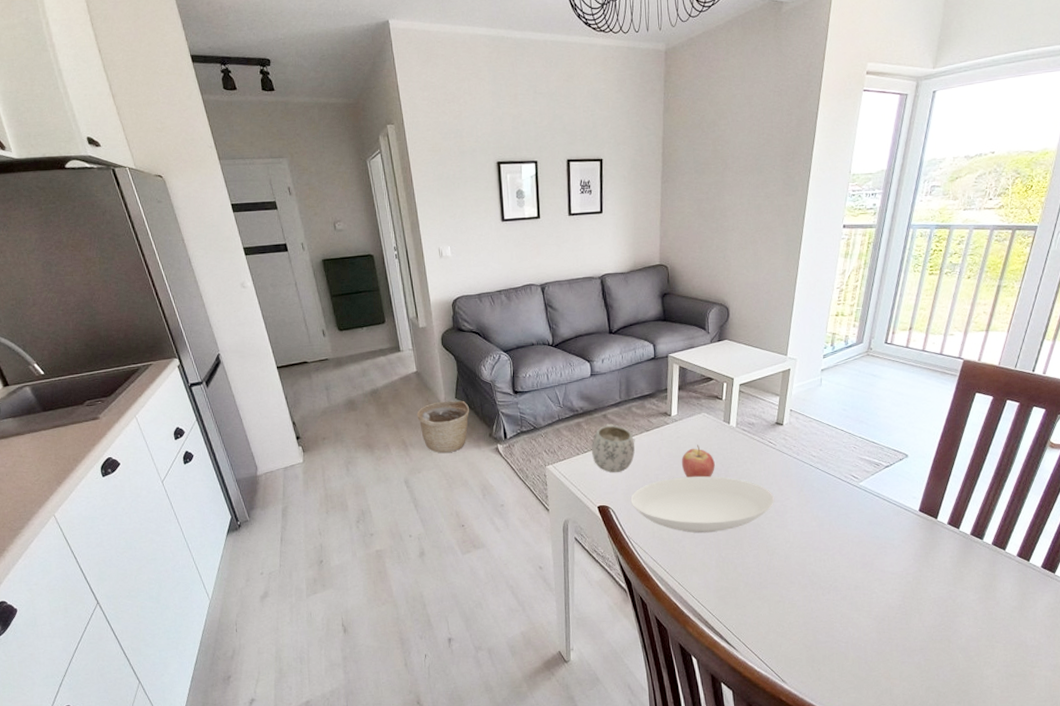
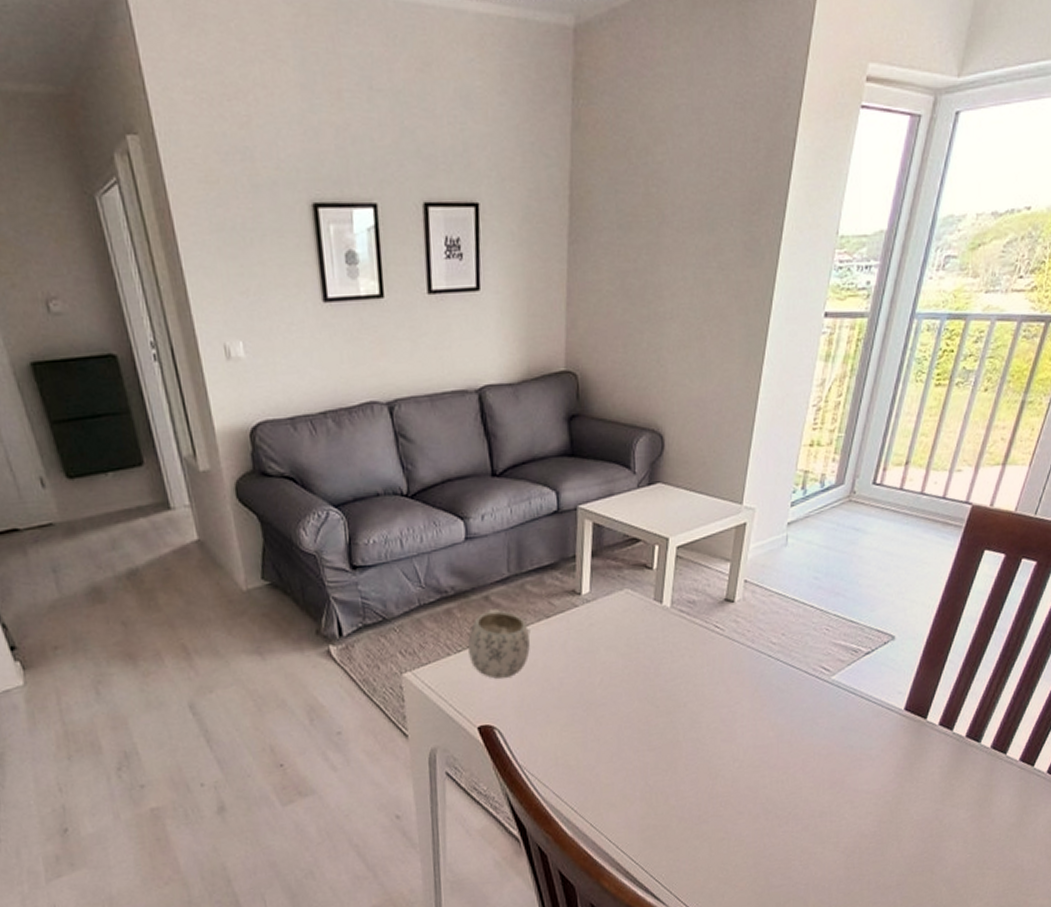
basket: present [417,400,469,454] -> none [202,582,284,663]
bowl: present [630,476,775,534] -> none [524,677,721,756]
fruit: present [681,444,715,478] -> none [595,634,641,680]

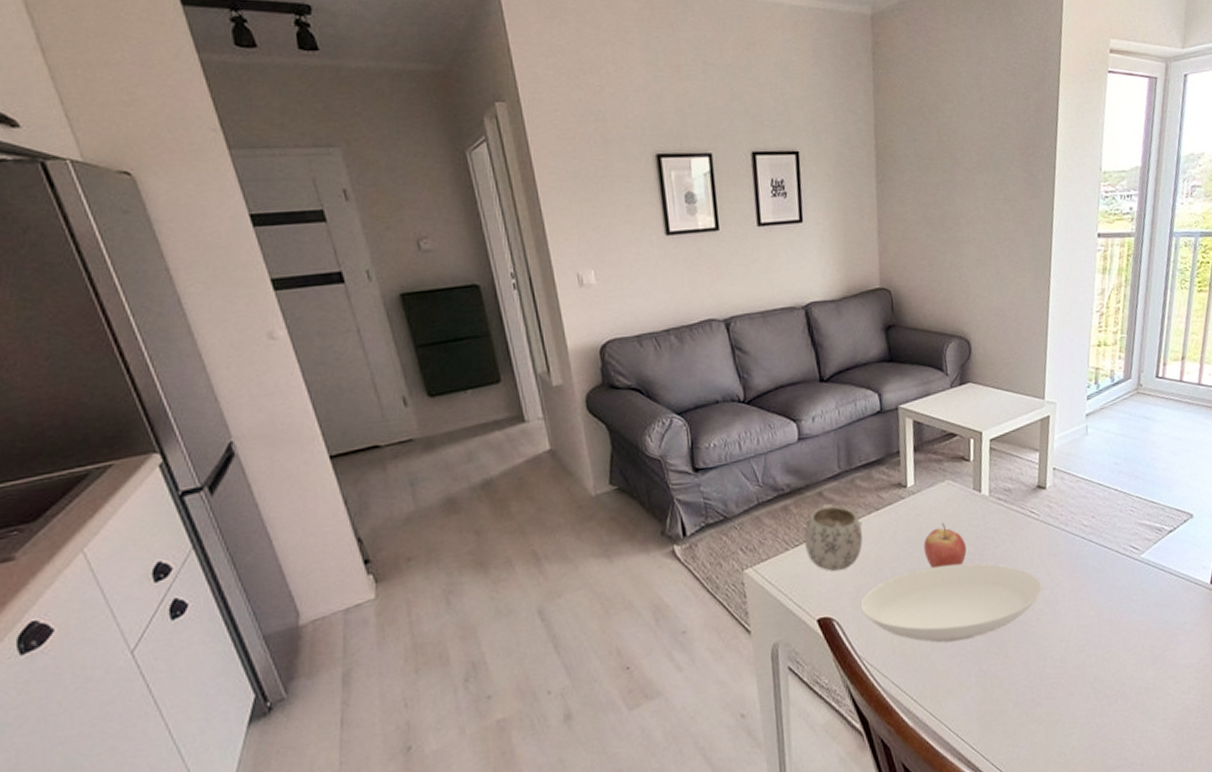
bowl: none [524,677,721,756] -> present [860,563,1043,643]
fruit: none [595,634,641,680] -> present [923,522,967,568]

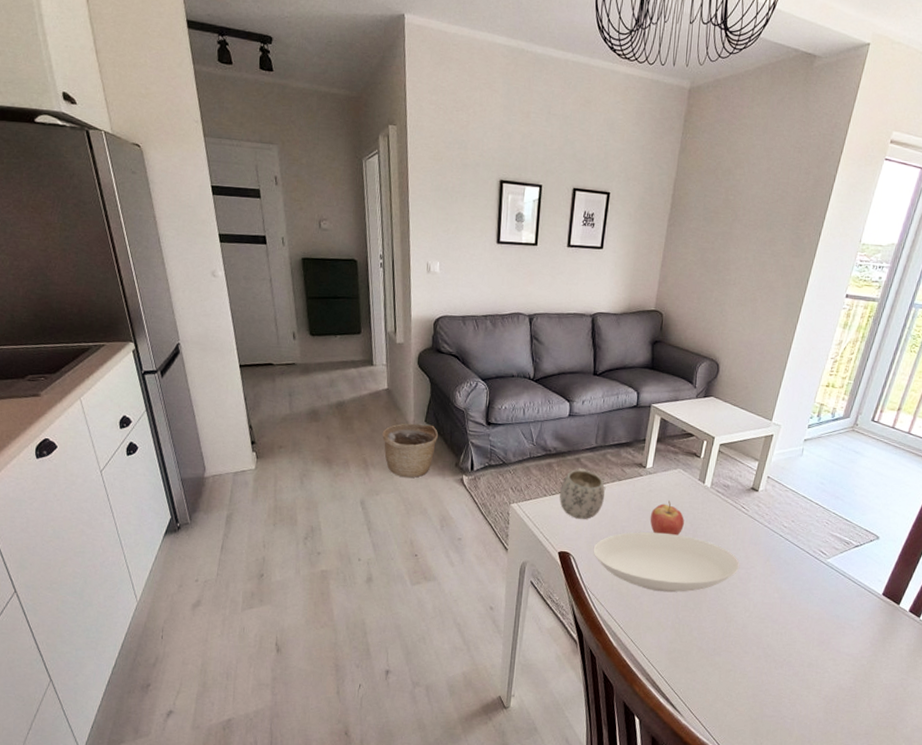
basket: none [553,486,631,566] -> present [382,423,438,478]

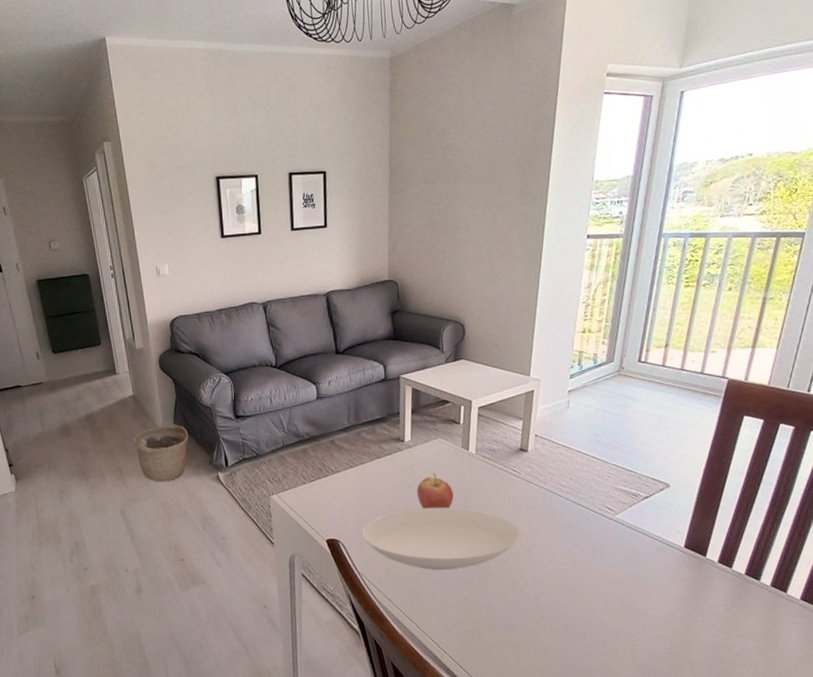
mug: present [559,468,605,519] -> none [319,450,366,503]

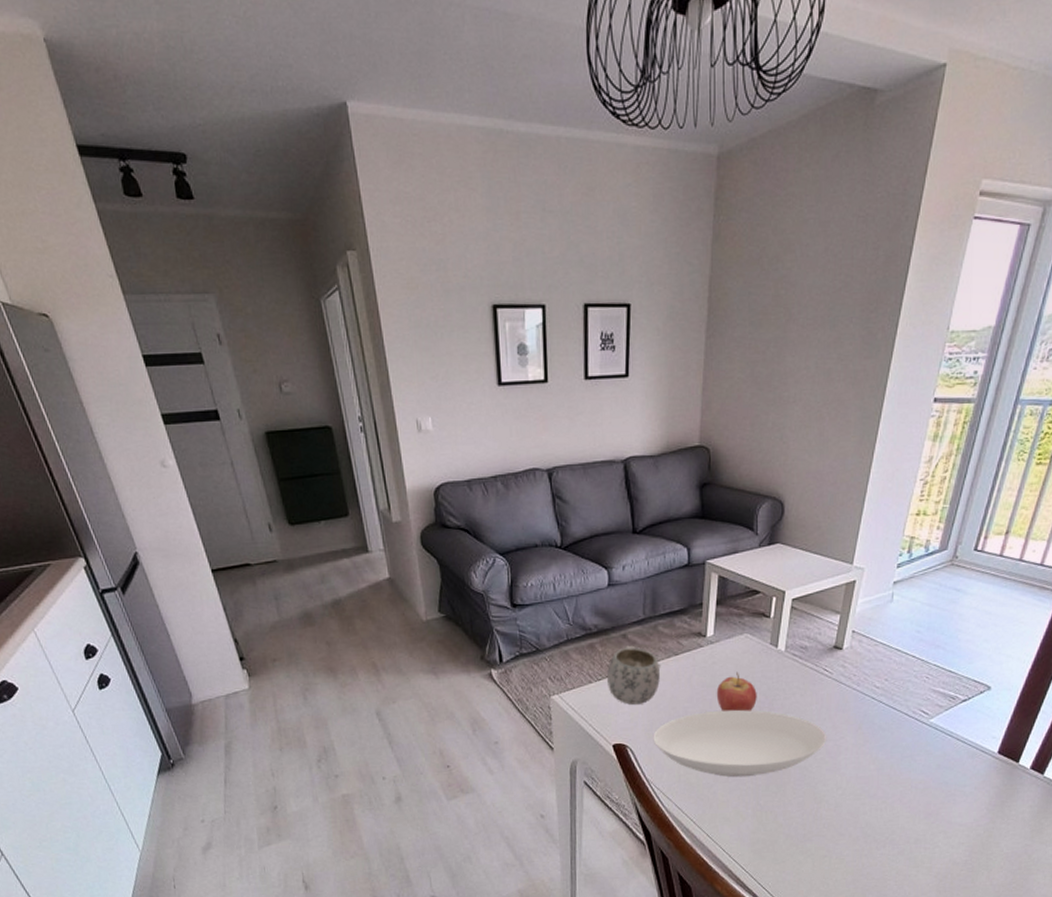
basket: present [133,425,188,482] -> none [390,614,456,680]
mug: none [319,450,366,503] -> present [607,645,660,705]

